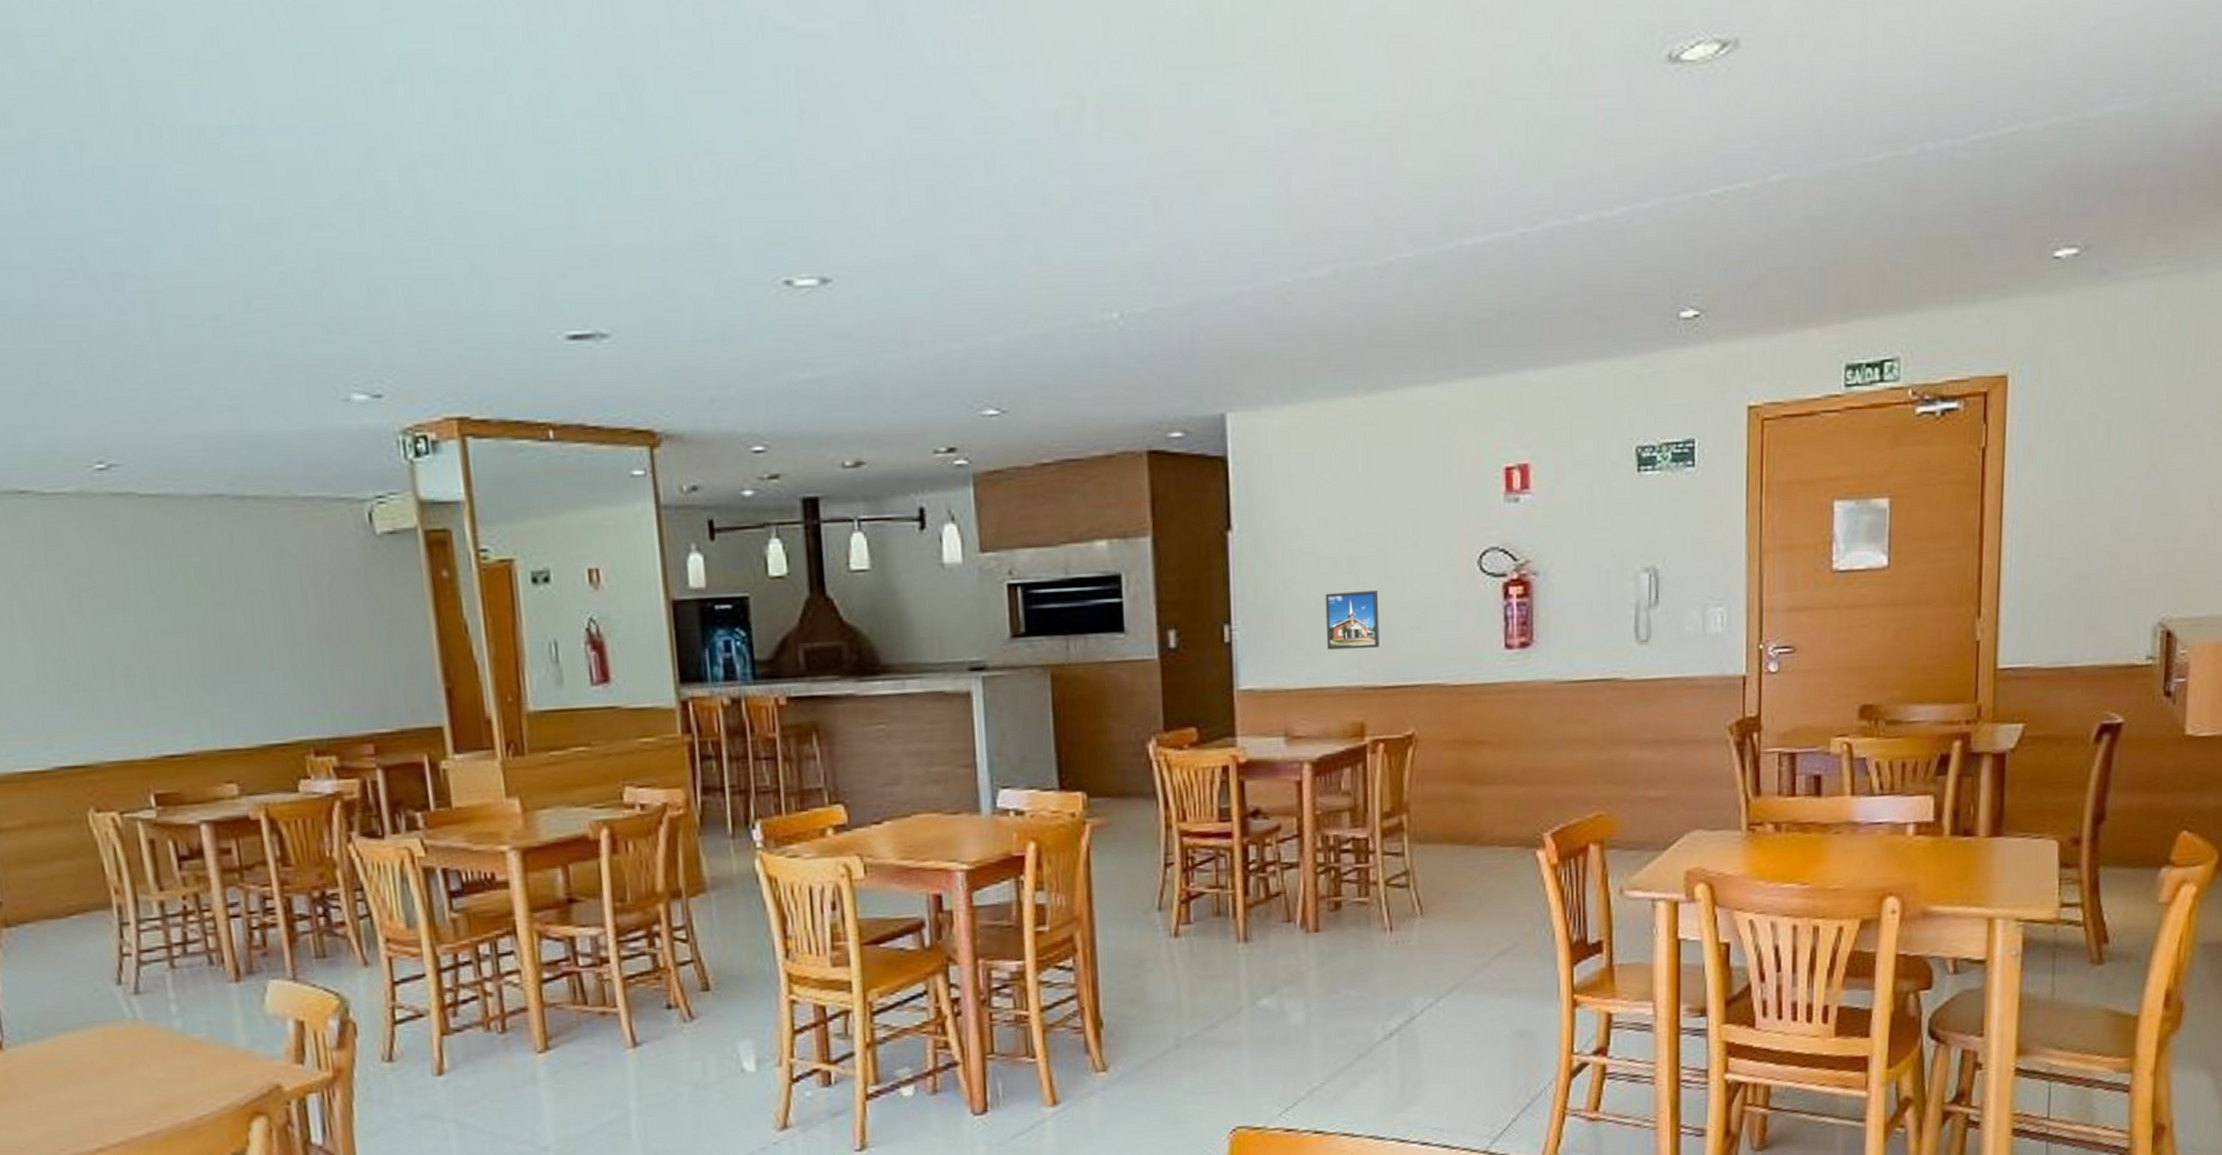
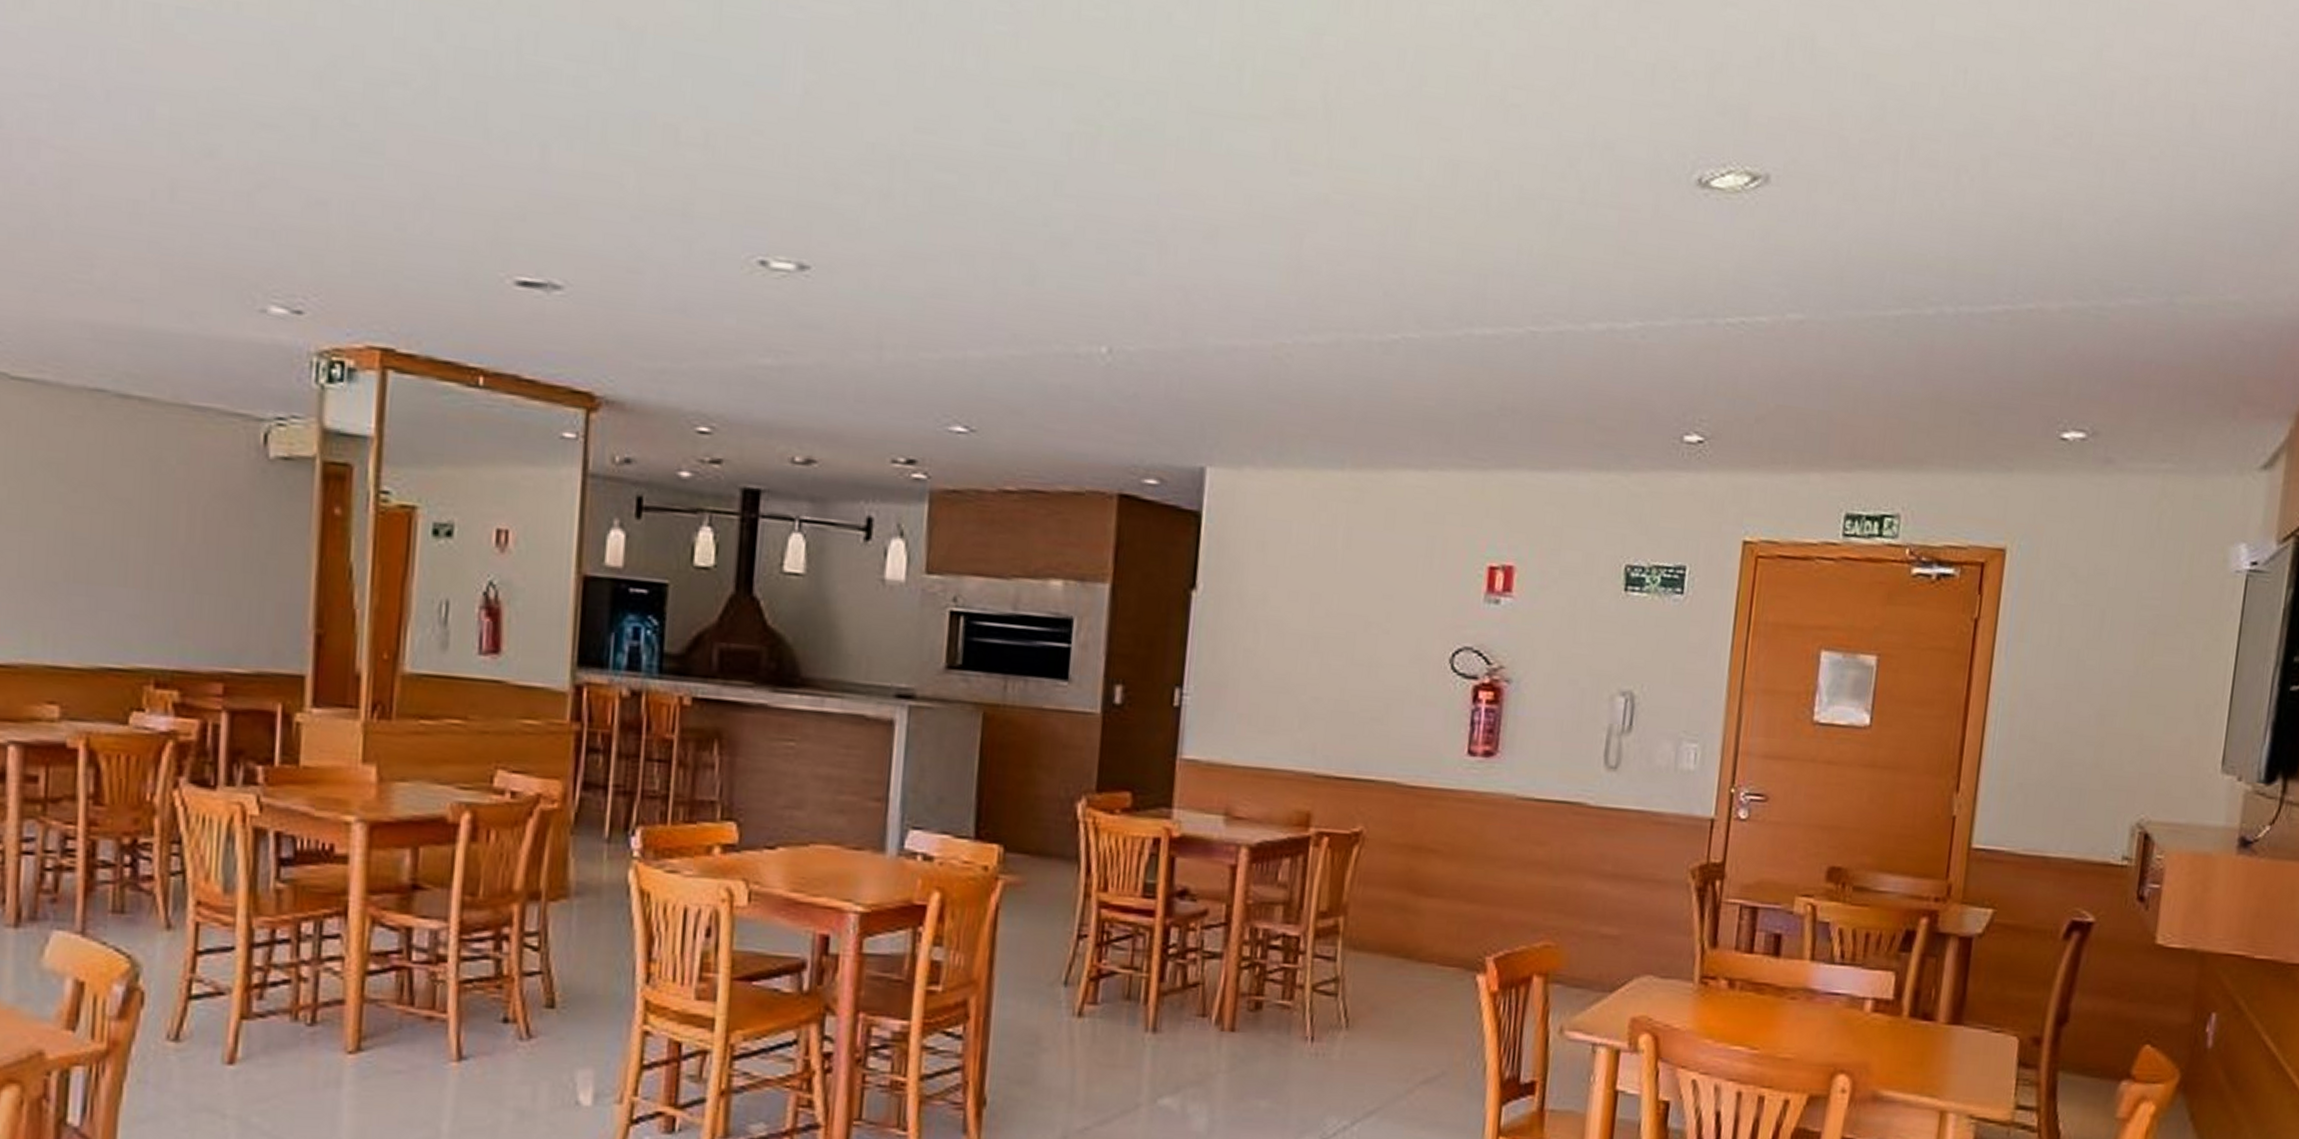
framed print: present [1325,590,1380,650] -> none [1281,670,1343,736]

